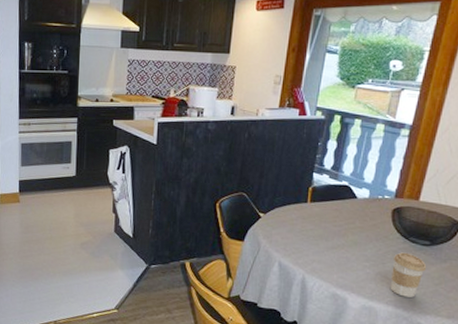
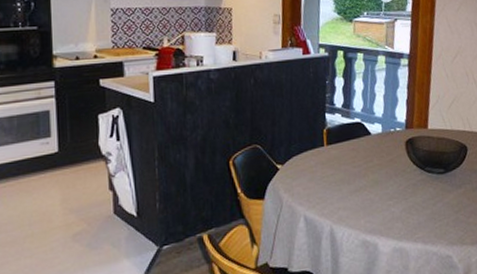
coffee cup: present [391,252,427,297] -> none [414,183,446,231]

